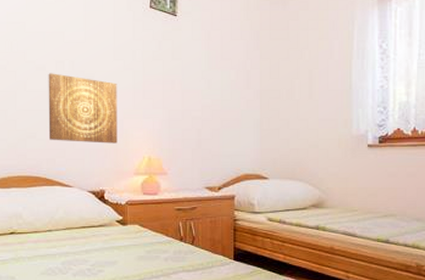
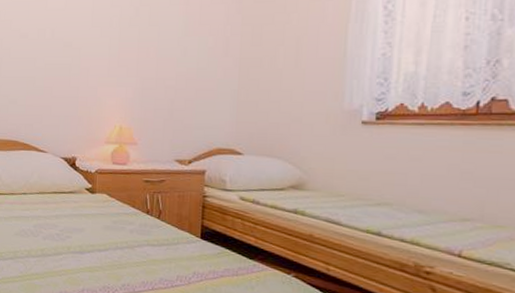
wall art: present [48,73,117,144] -> none [28,41,94,111]

